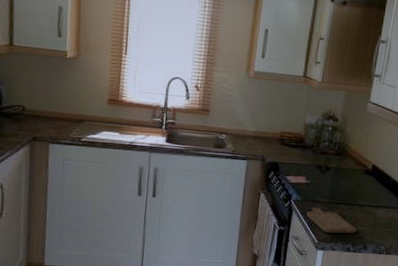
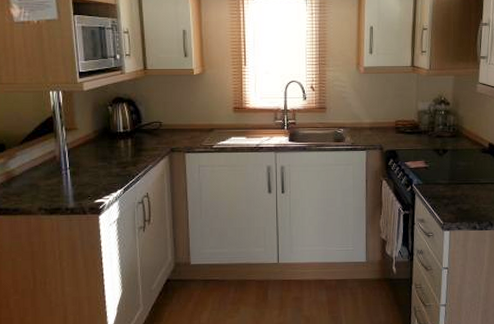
chopping board: present [307,207,356,234] -> none [429,189,480,213]

